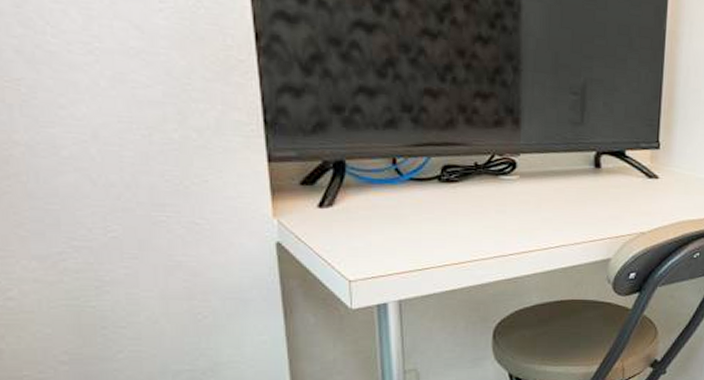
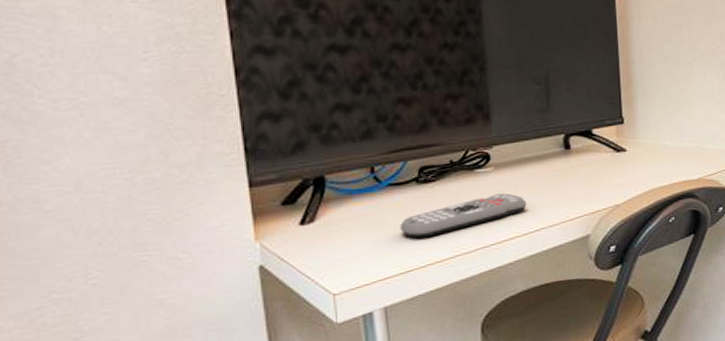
remote control: none [419,203,550,238] -> present [400,193,527,238]

